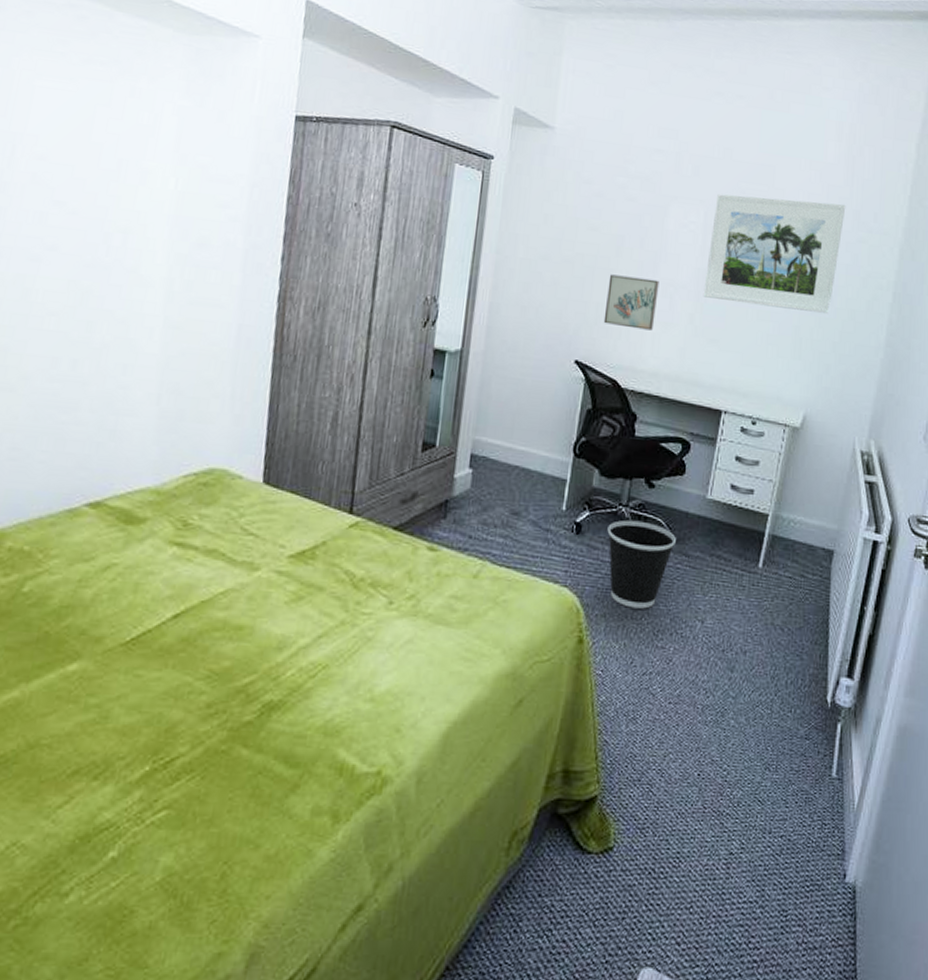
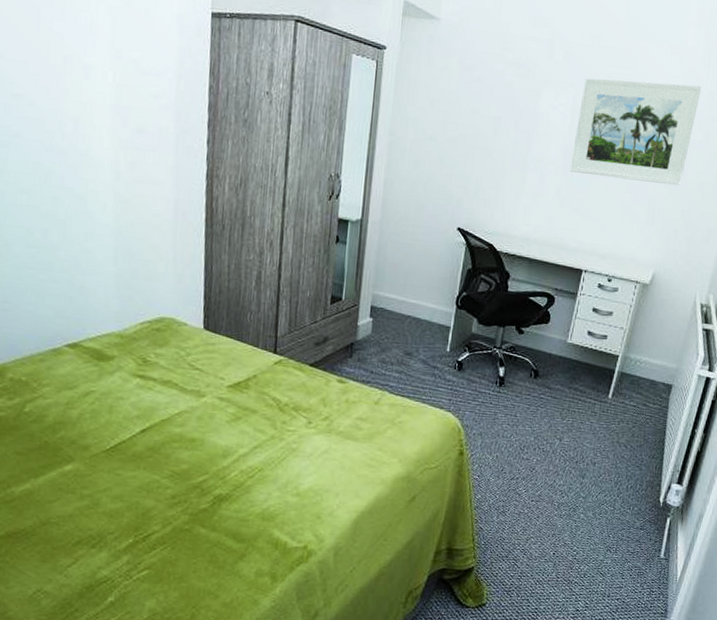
wall art: present [603,274,660,331] -> none [482,152,532,202]
wastebasket: present [607,519,676,609] -> none [484,359,541,429]

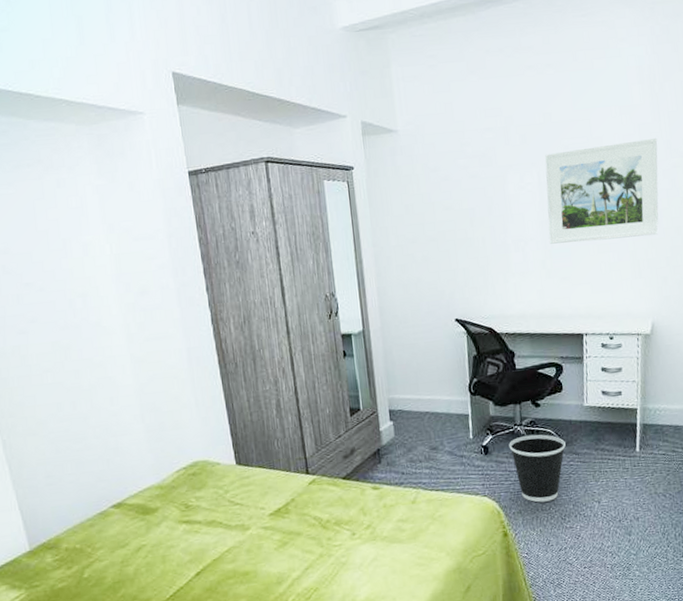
wastebasket: none [484,359,541,429] -> present [509,434,566,503]

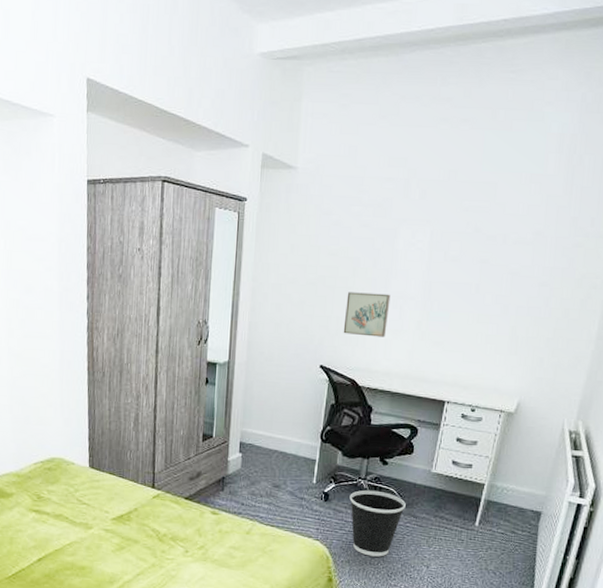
wall art: none [469,238,514,284] -> present [343,292,391,337]
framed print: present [545,138,659,244] -> none [429,212,564,315]

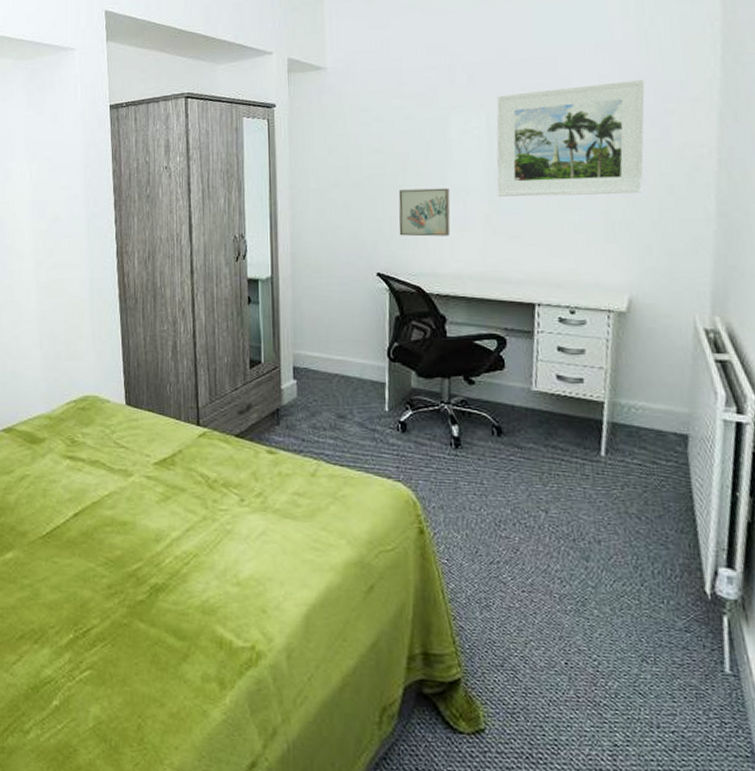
wastebasket: present [349,490,406,557] -> none [432,416,505,500]
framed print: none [429,212,564,315] -> present [496,80,645,197]

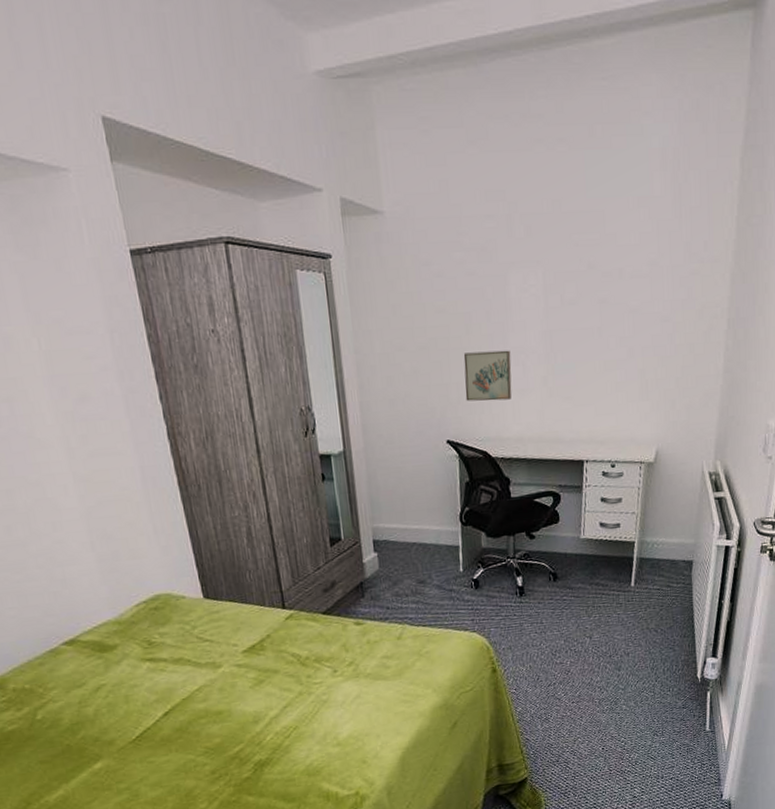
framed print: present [496,80,645,197] -> none [552,239,677,358]

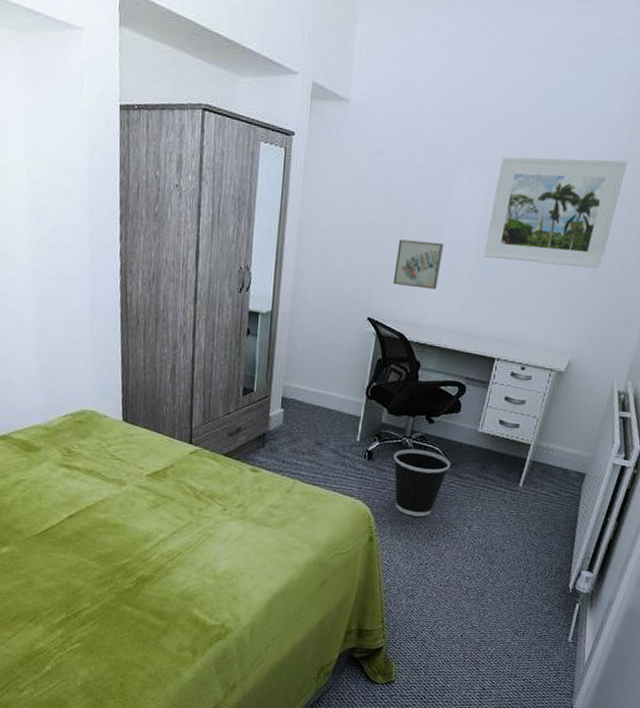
wastebasket: none [501,567,560,638] -> present [393,448,451,517]
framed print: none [552,239,677,358] -> present [483,157,628,270]

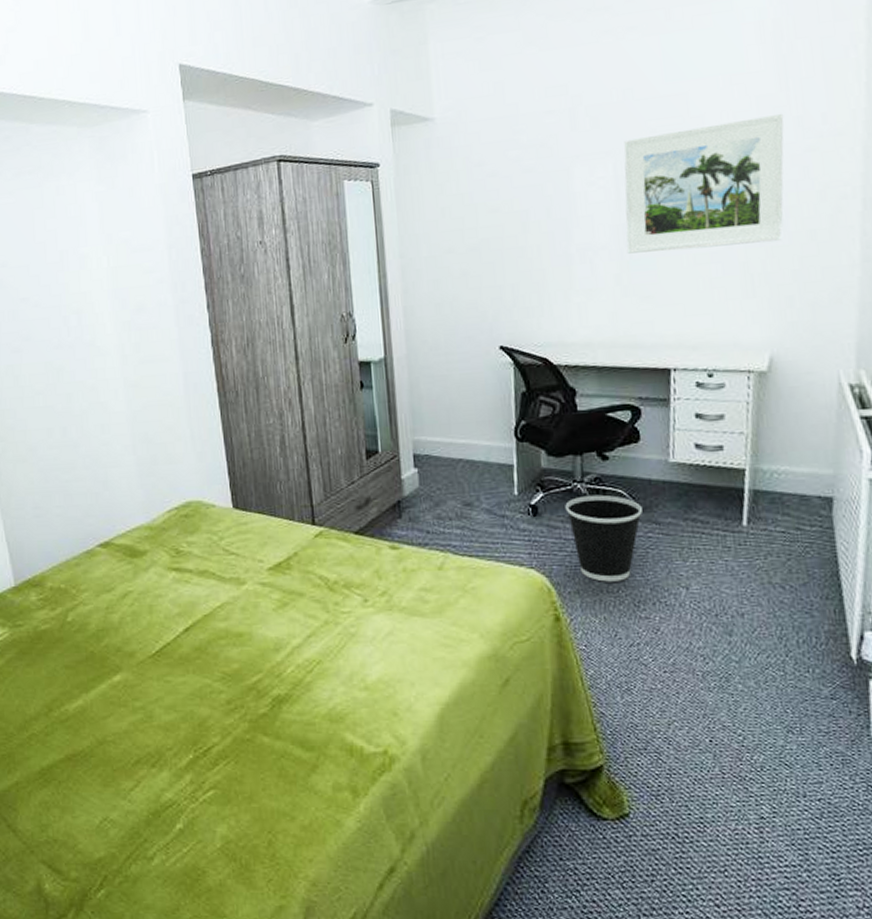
wall art: present [393,239,444,289] -> none [519,247,578,304]

